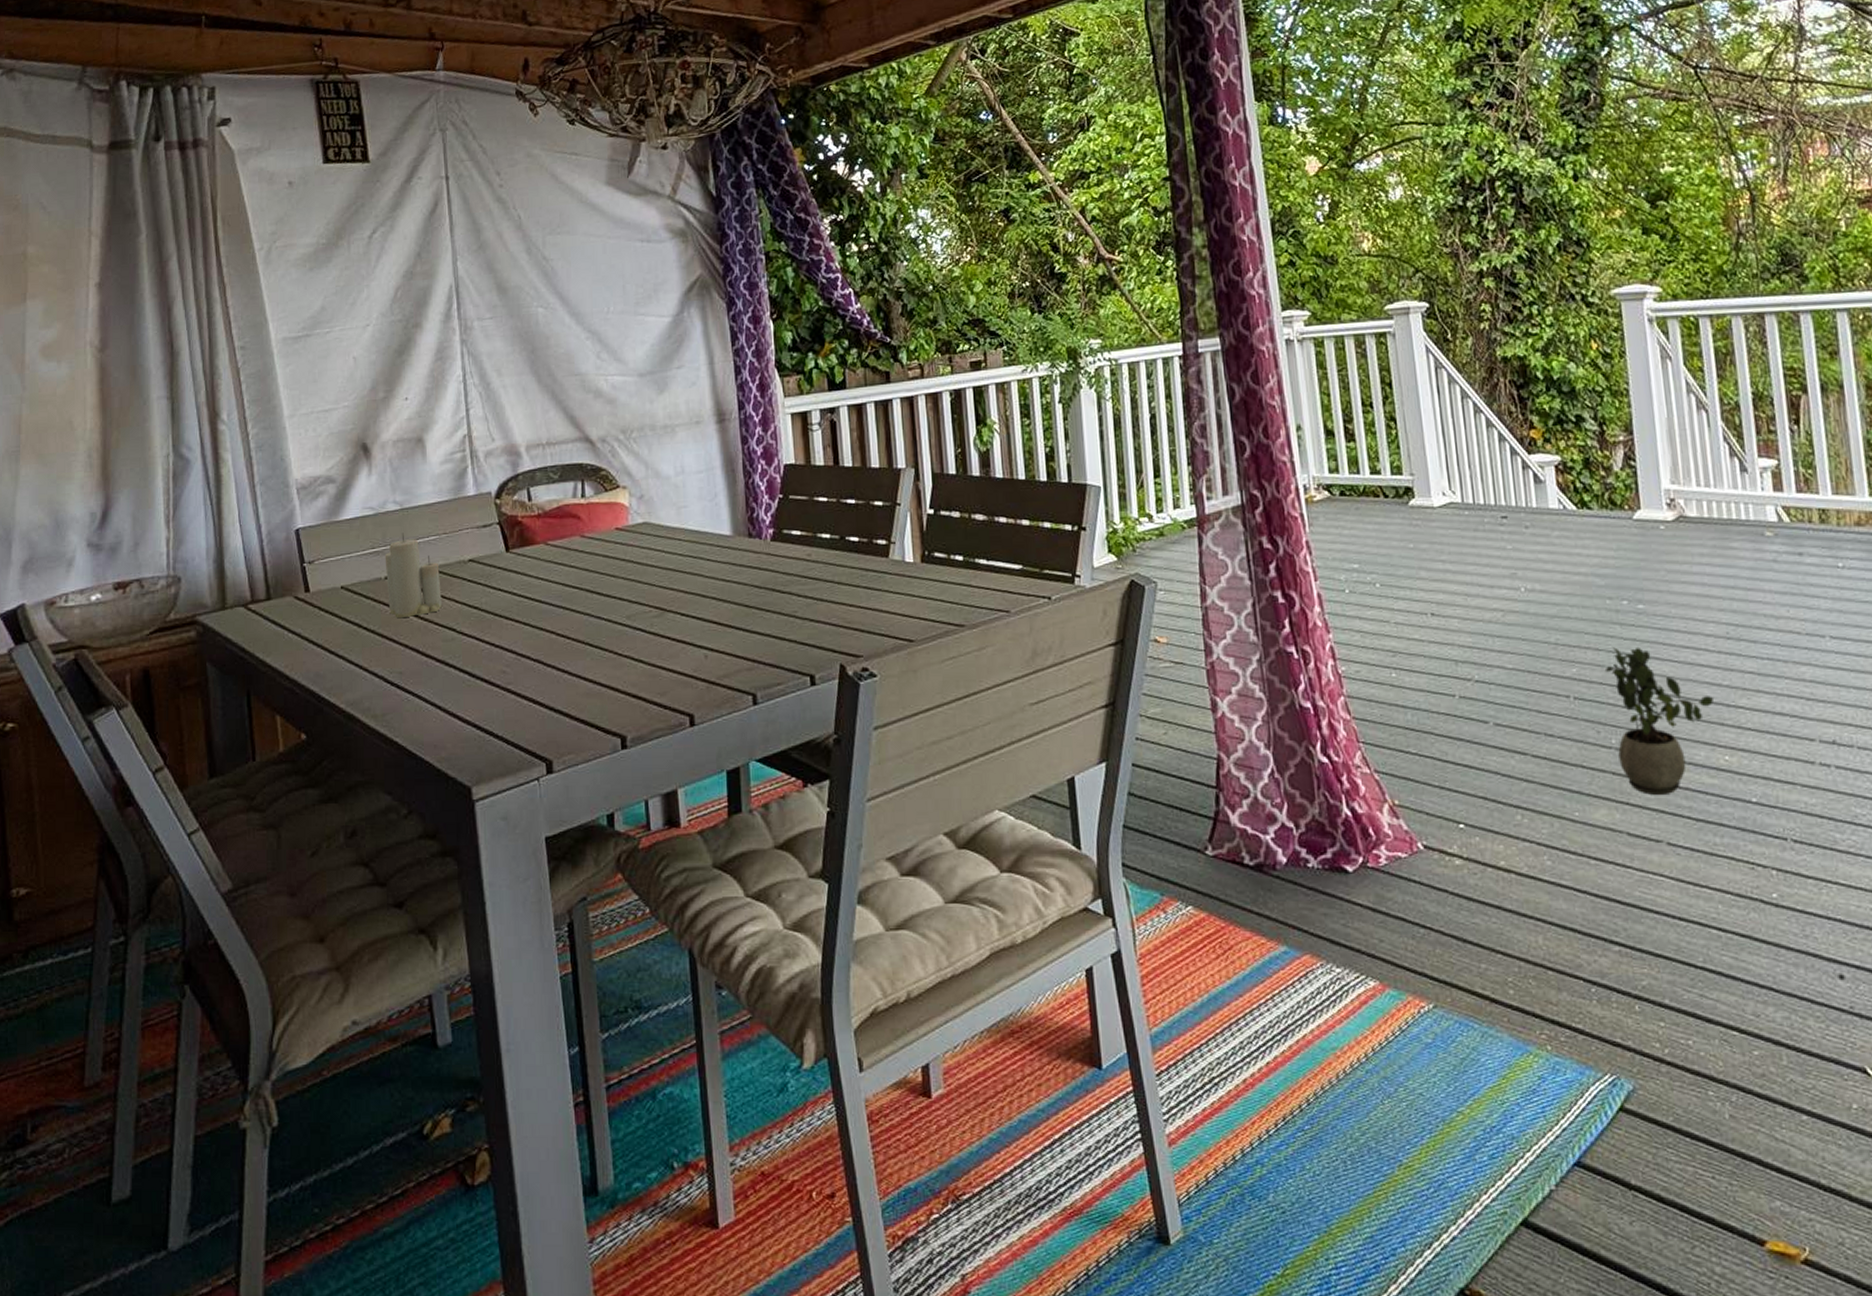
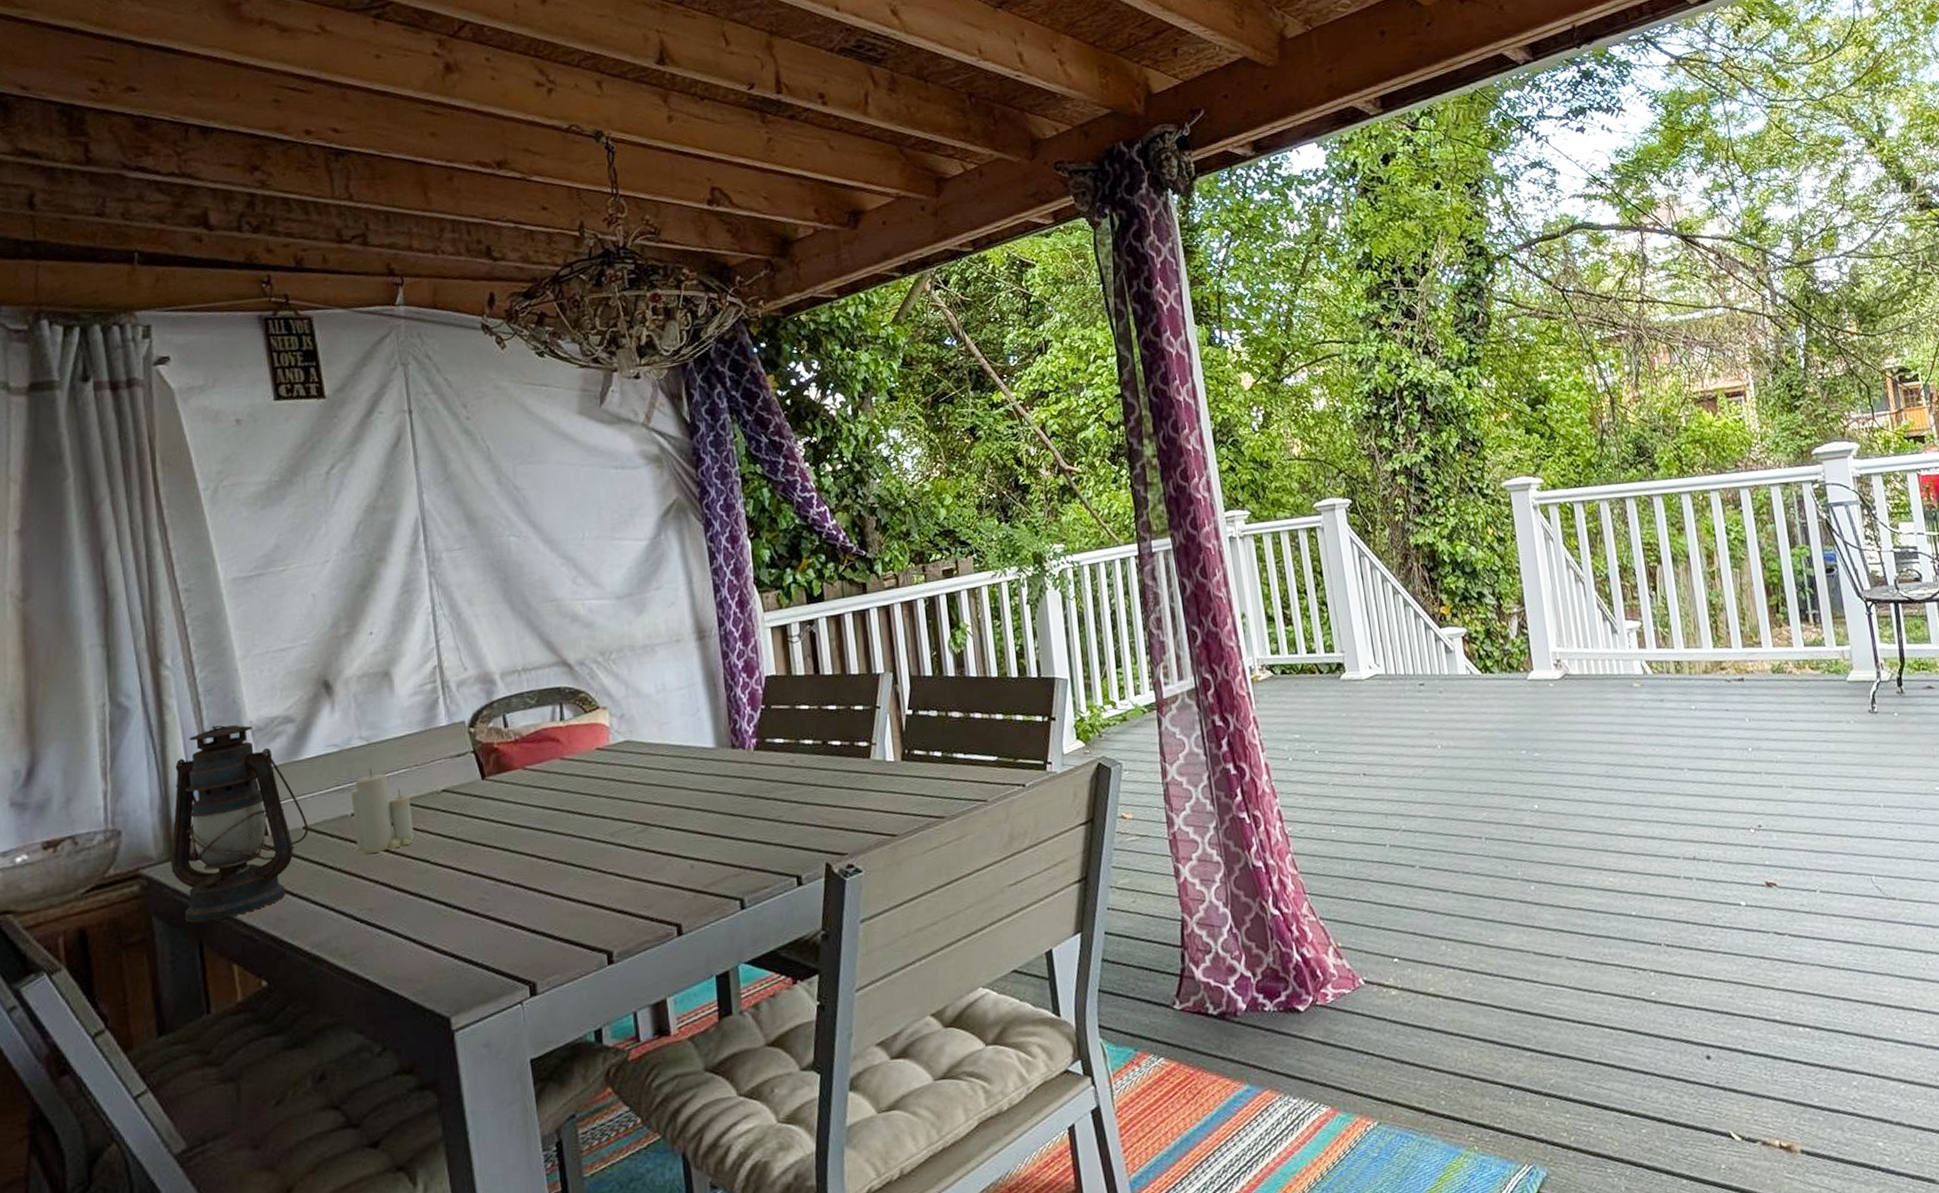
lantern: none [224,482,346,672] -> present [171,725,309,923]
potted plant: present [1604,646,1715,795] -> none [1509,789,1599,917]

